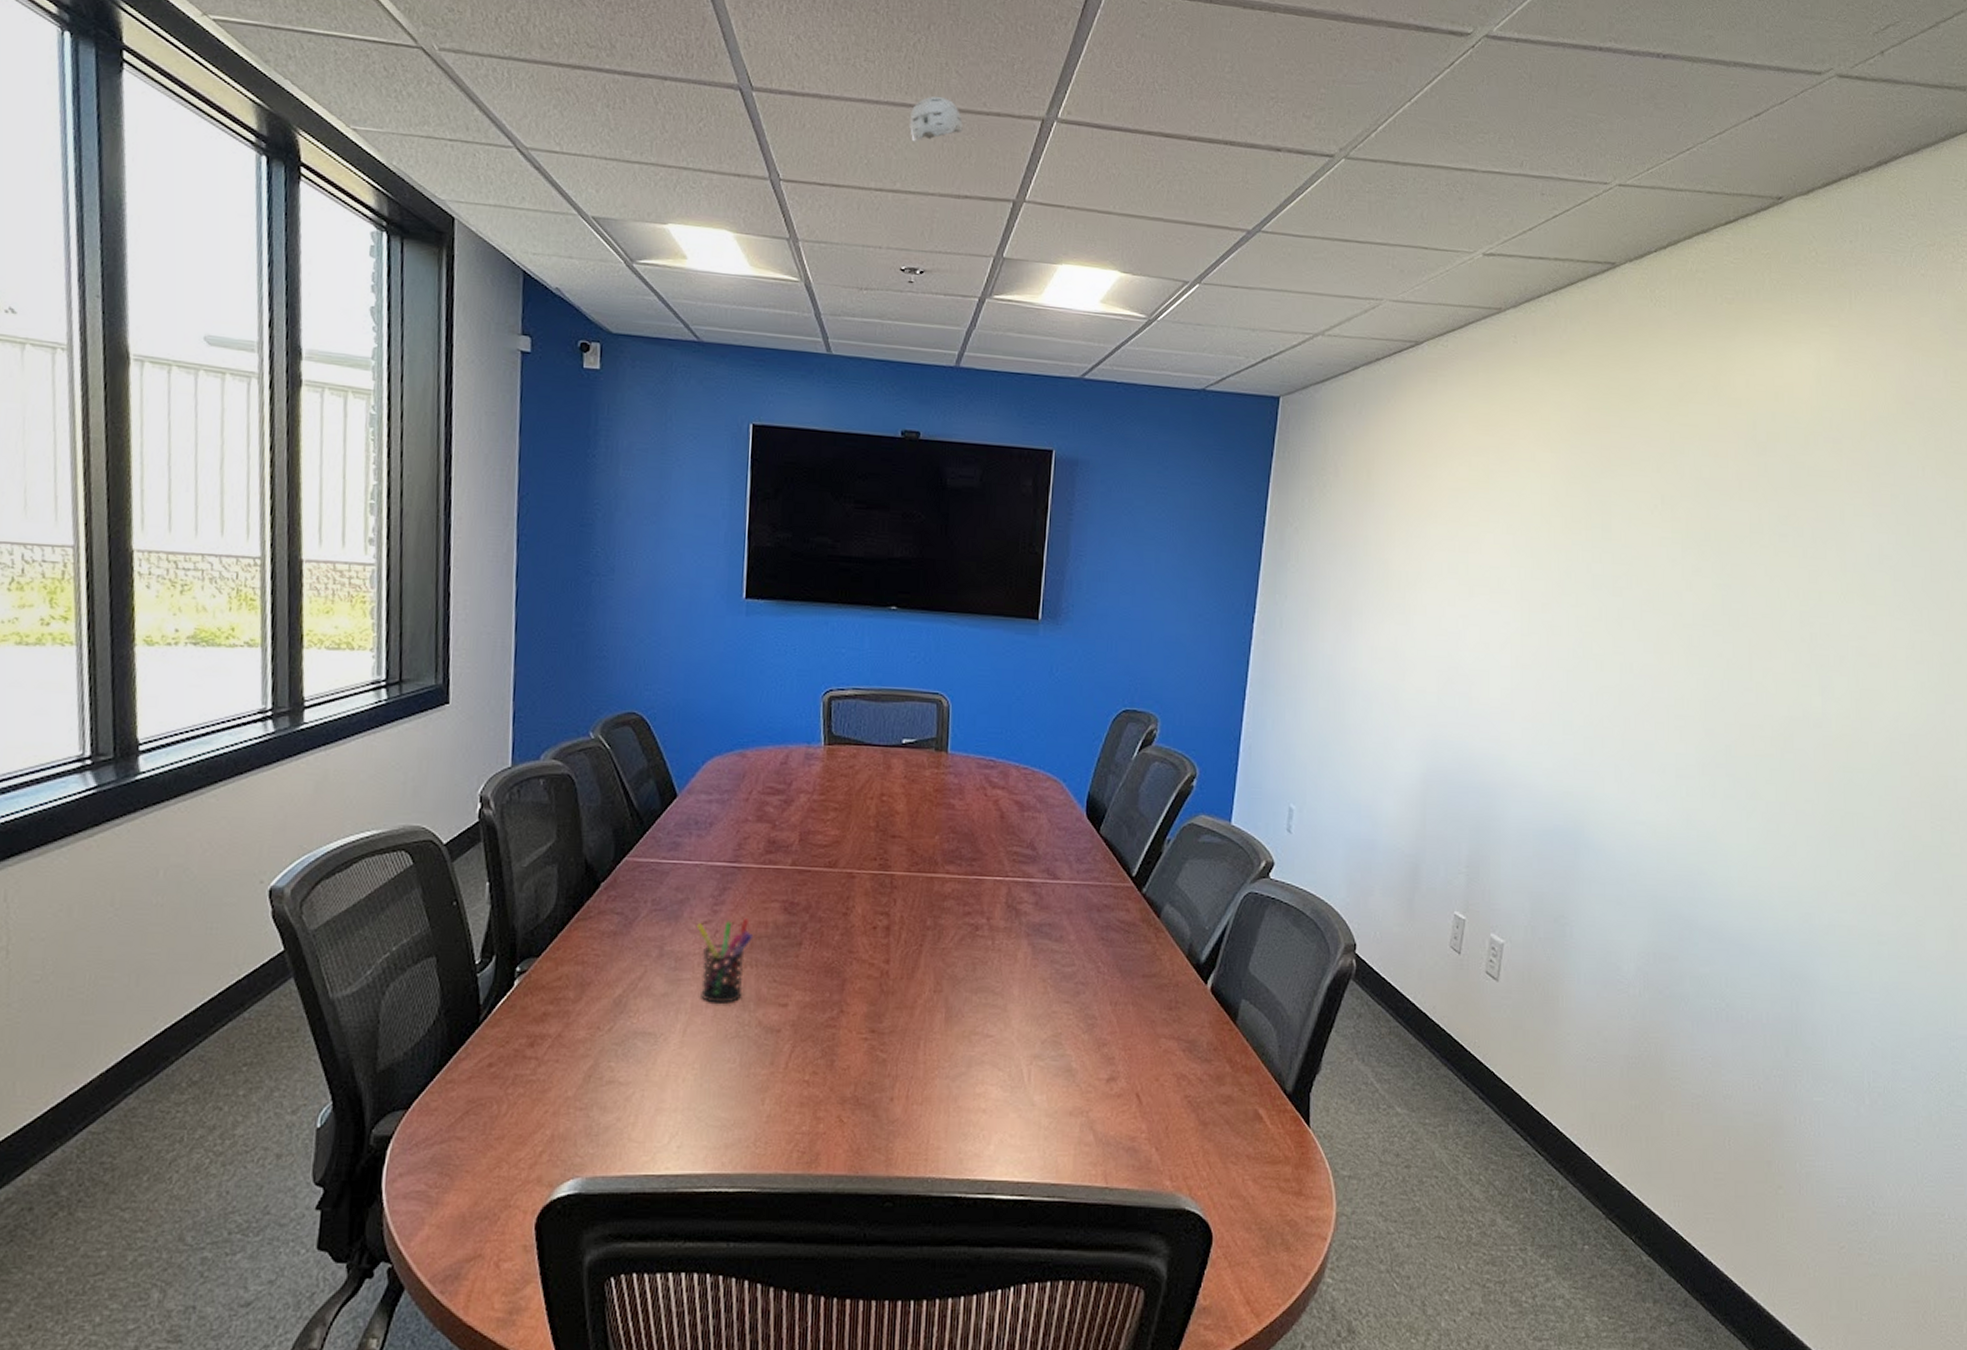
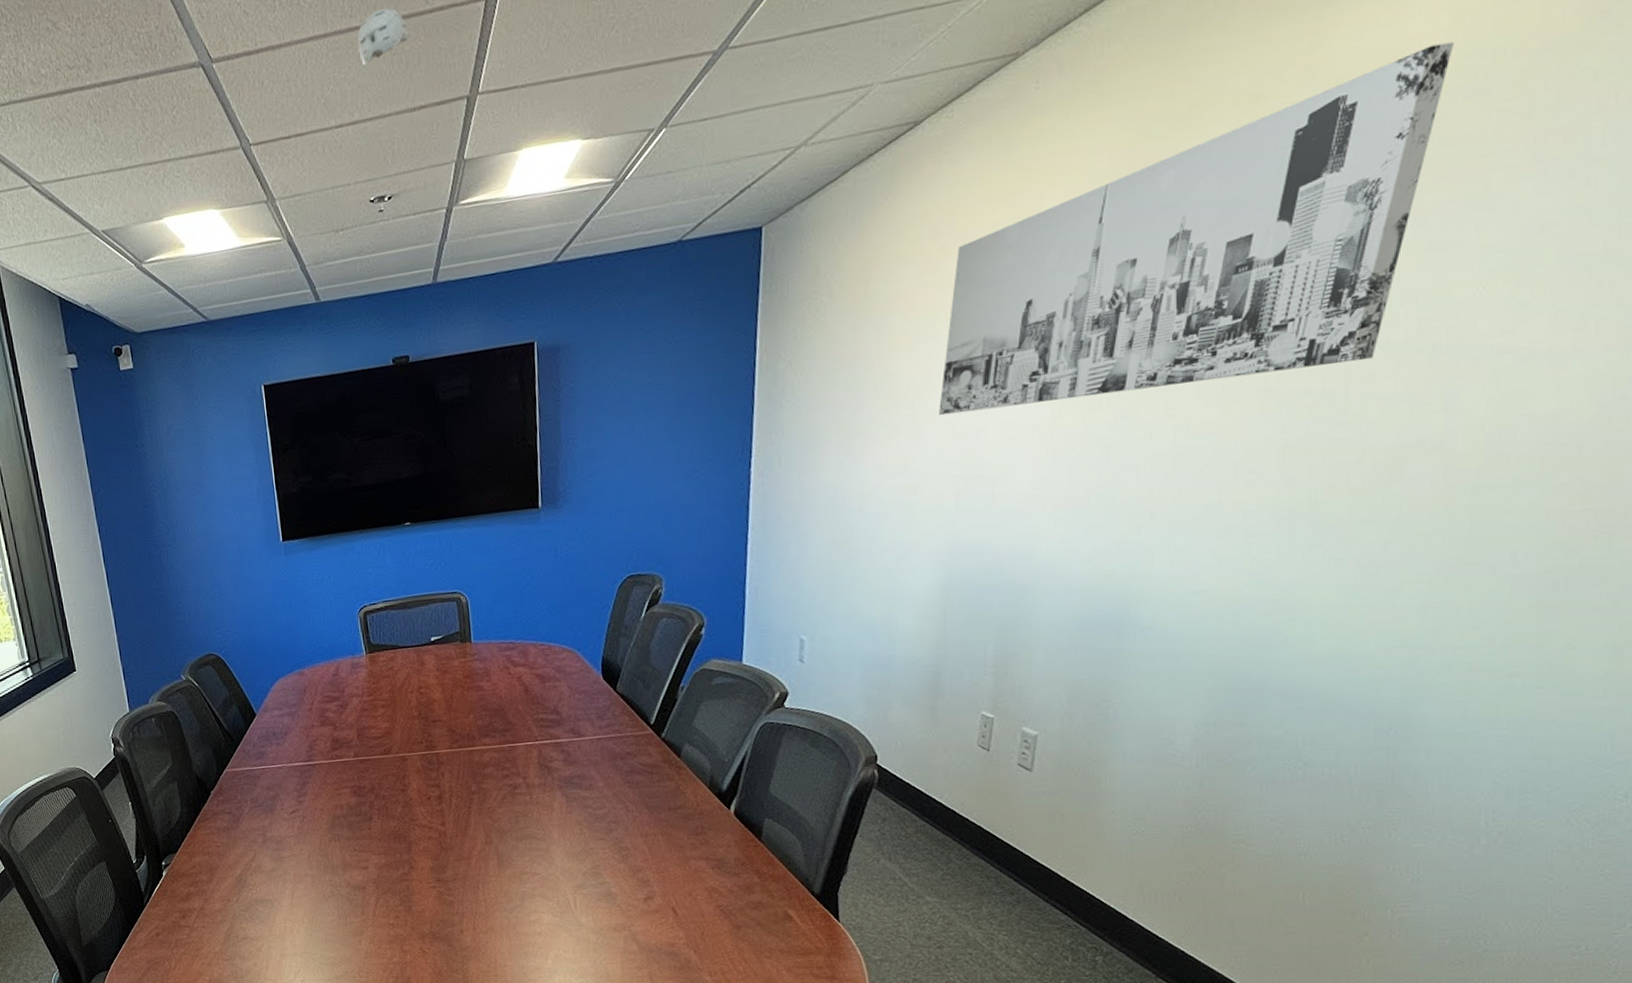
pen holder: present [697,917,754,1003] -> none [288,803,333,873]
wall art: none [1427,394,1815,638] -> present [939,41,1453,416]

